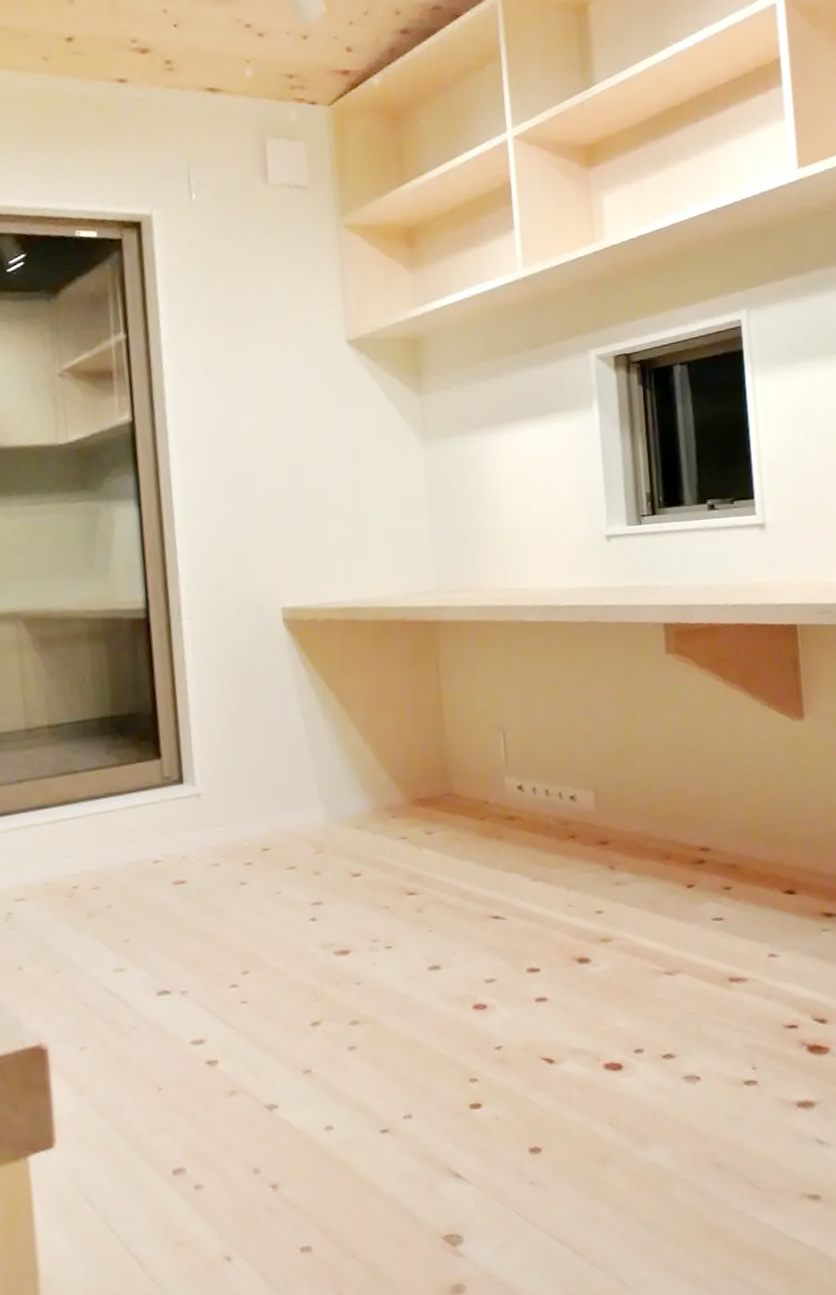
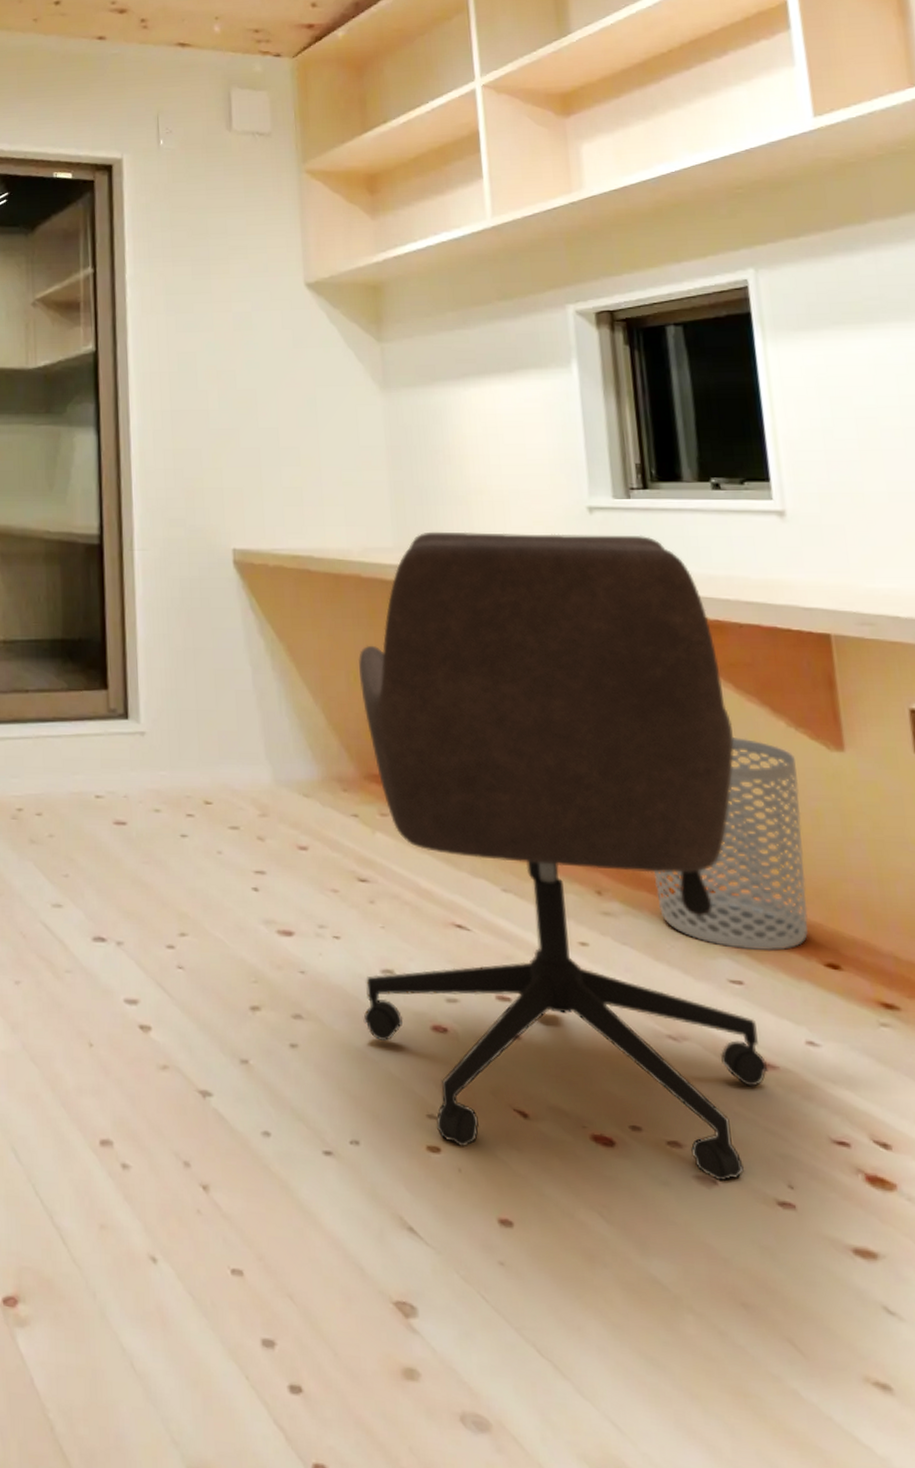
office chair: none [404,556,740,1099] -> present [359,531,769,1182]
waste bin: none [656,720,773,893] -> present [653,737,809,952]

